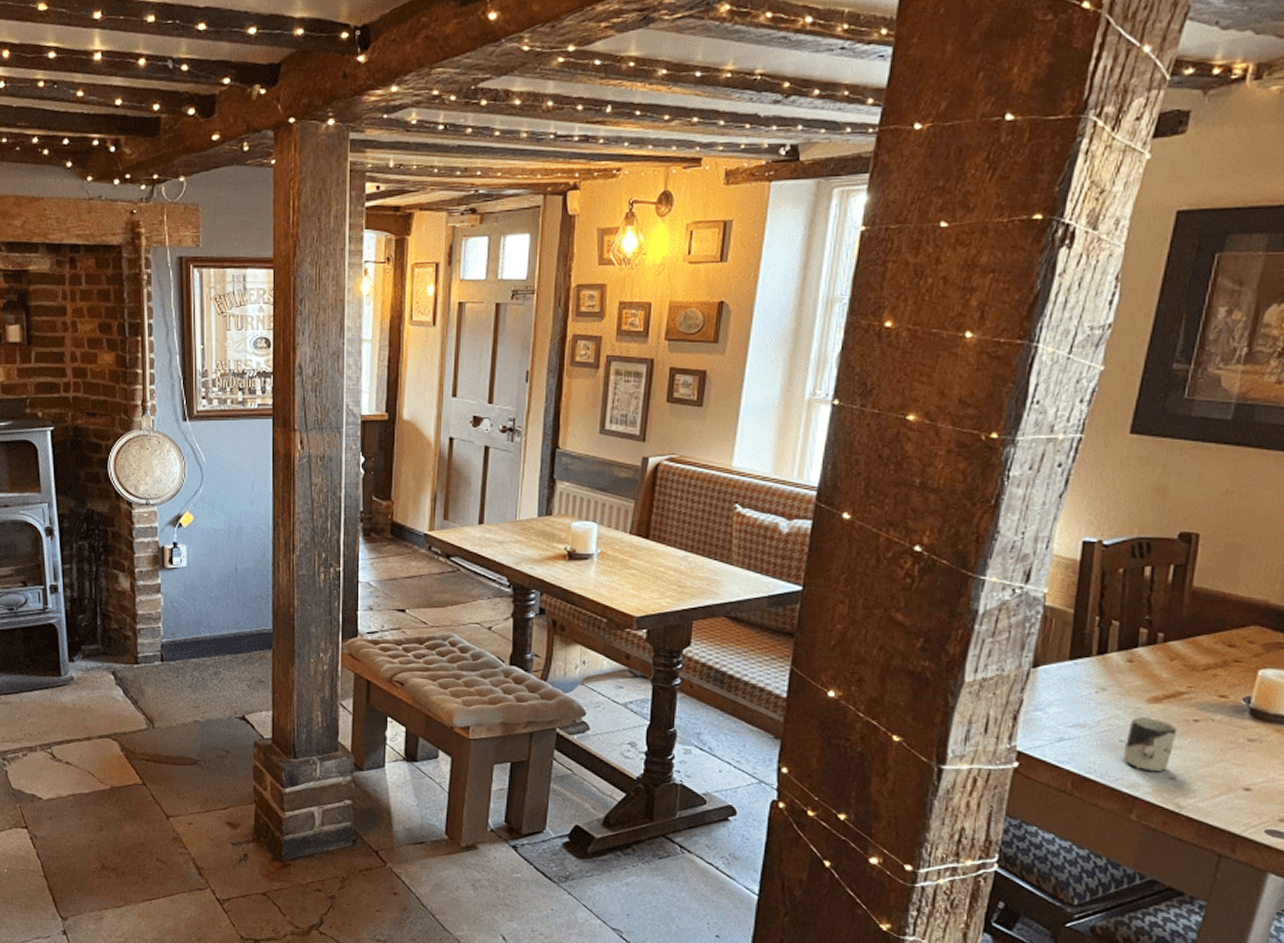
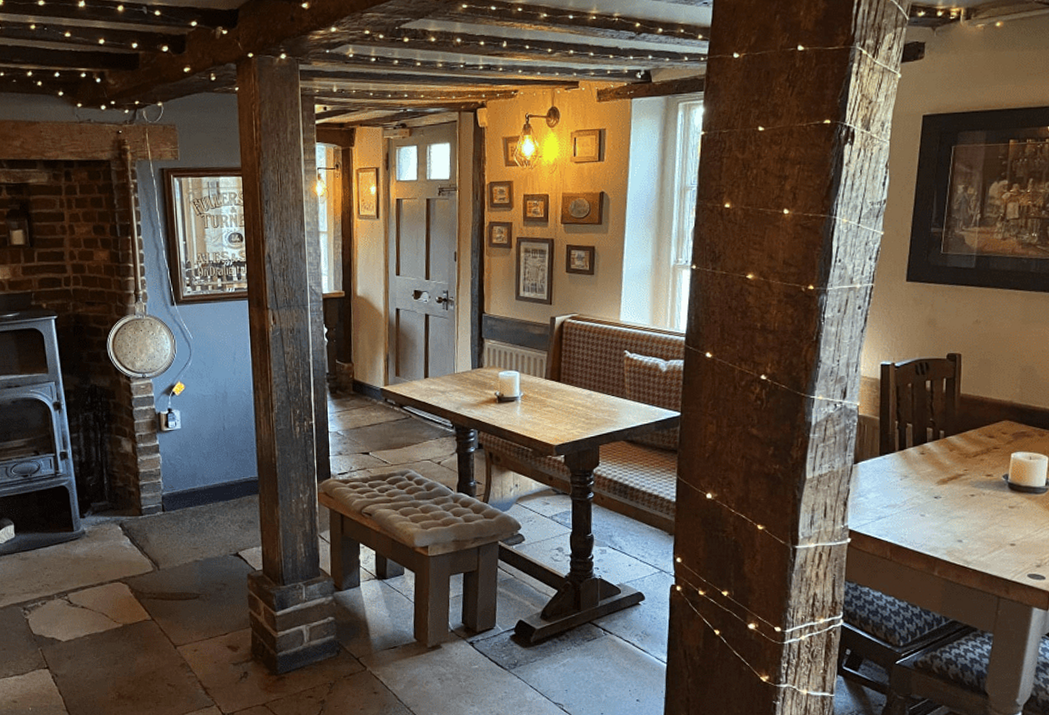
cup: present [1122,717,1176,773] -> none [924,496,959,538]

